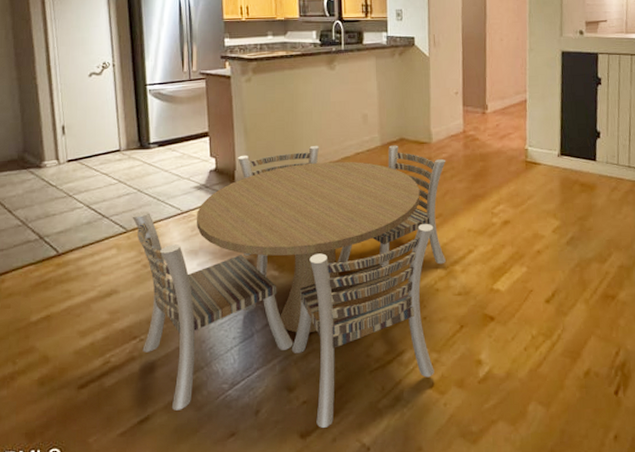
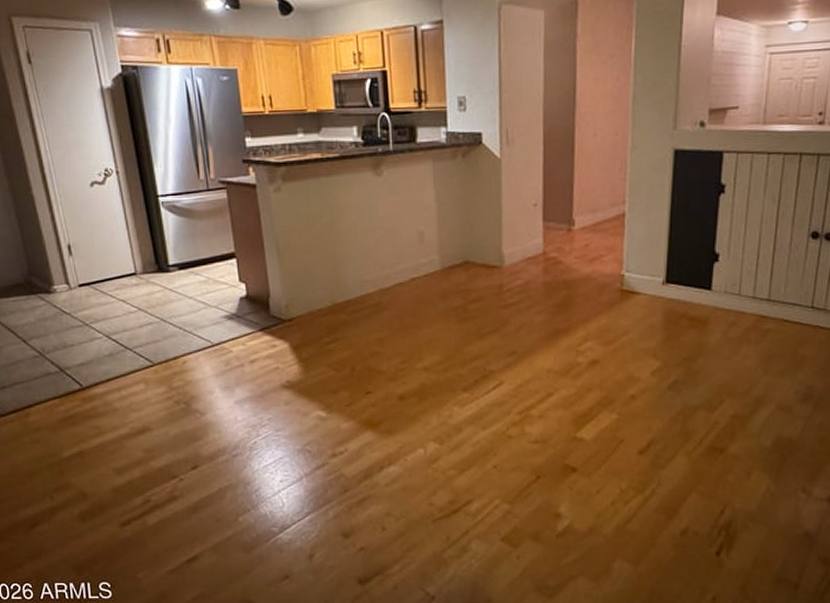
dining table: present [132,145,446,428] -> none [157,269,520,575]

